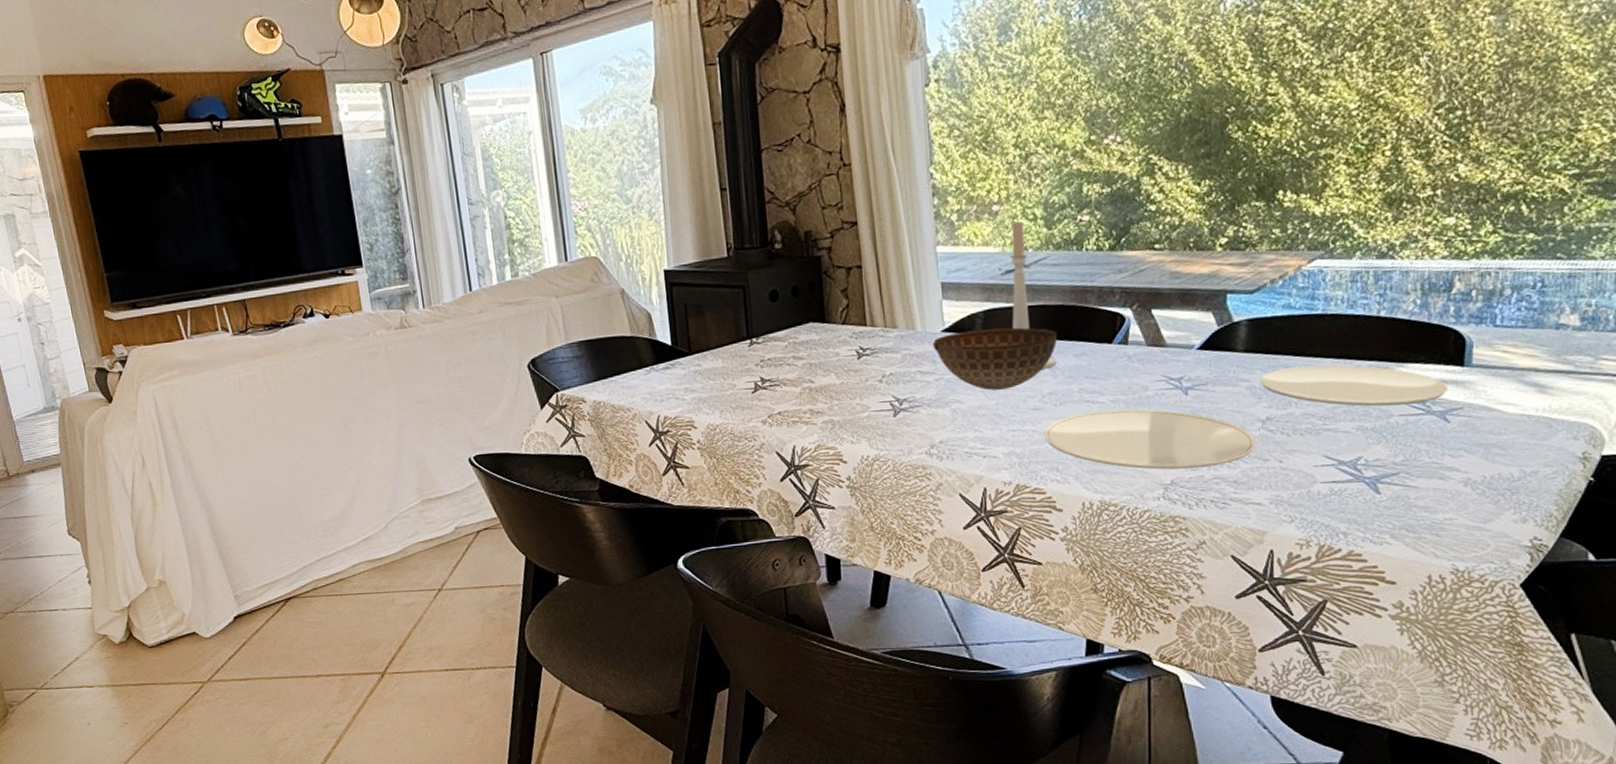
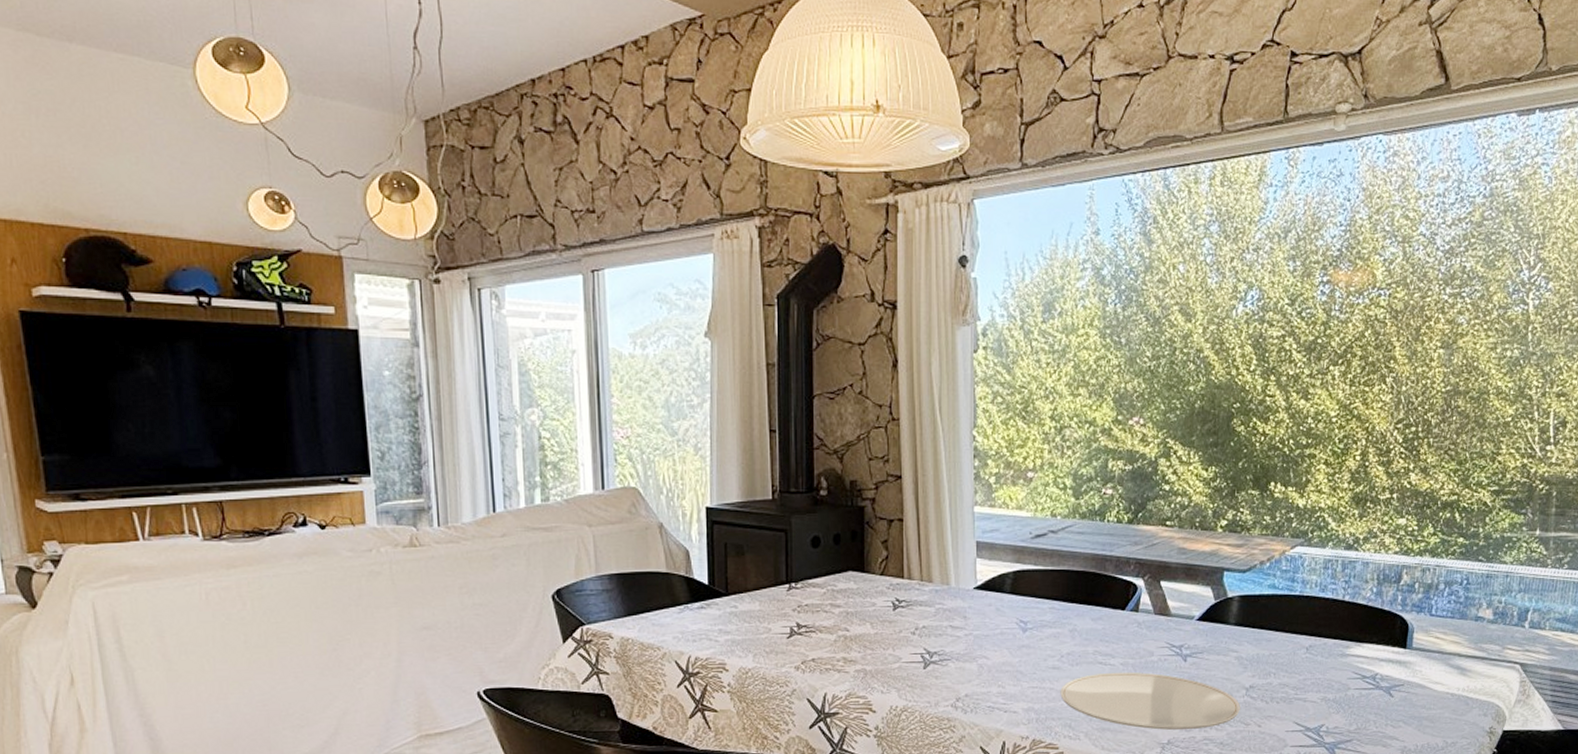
bowl: present [933,327,1058,390] -> none [965,589,1078,648]
candlestick: present [1010,219,1056,369] -> none [1038,487,1075,631]
plate: present [1260,365,1448,407] -> none [1247,641,1393,681]

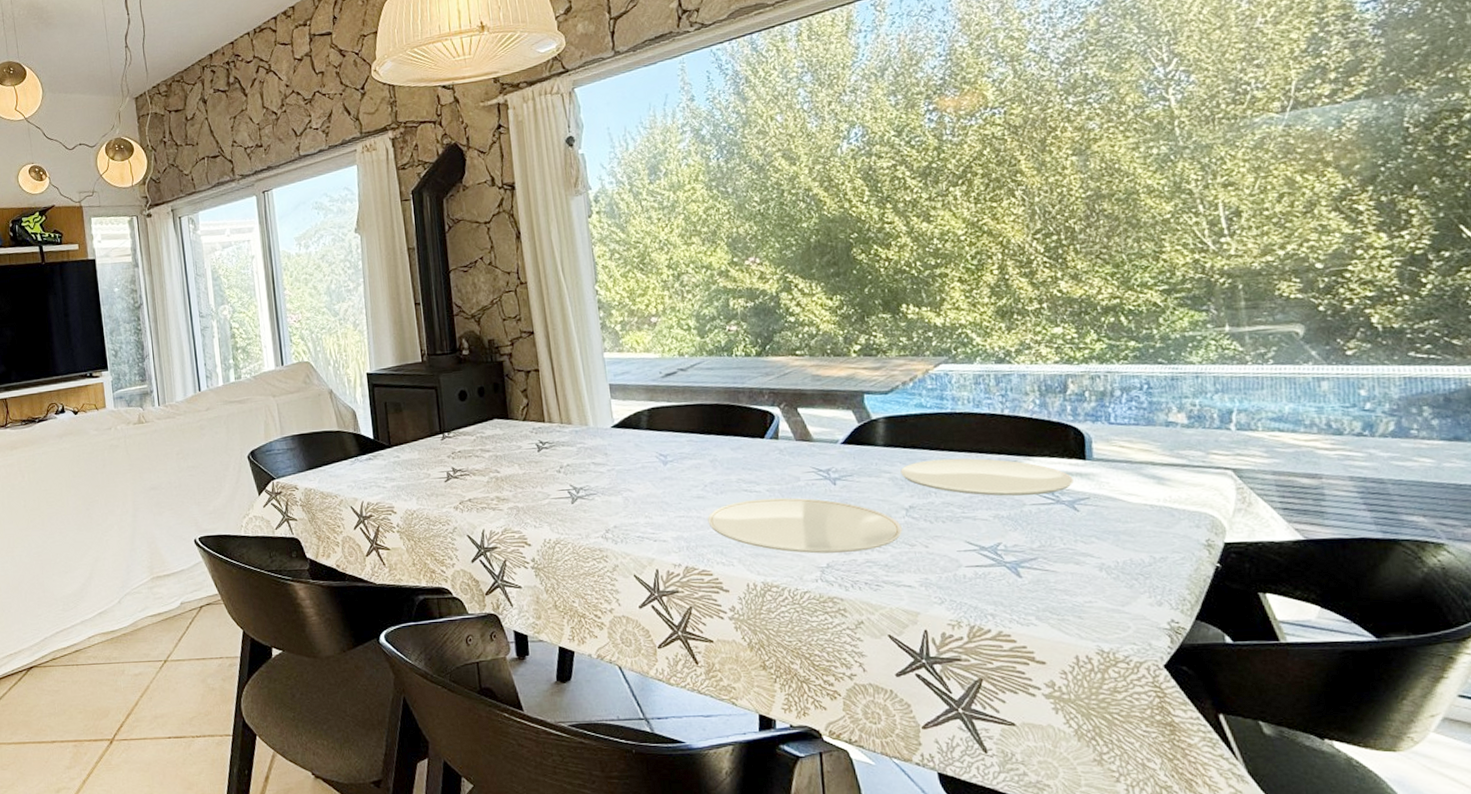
plate: none [1247,641,1393,681] -> present [900,458,1074,497]

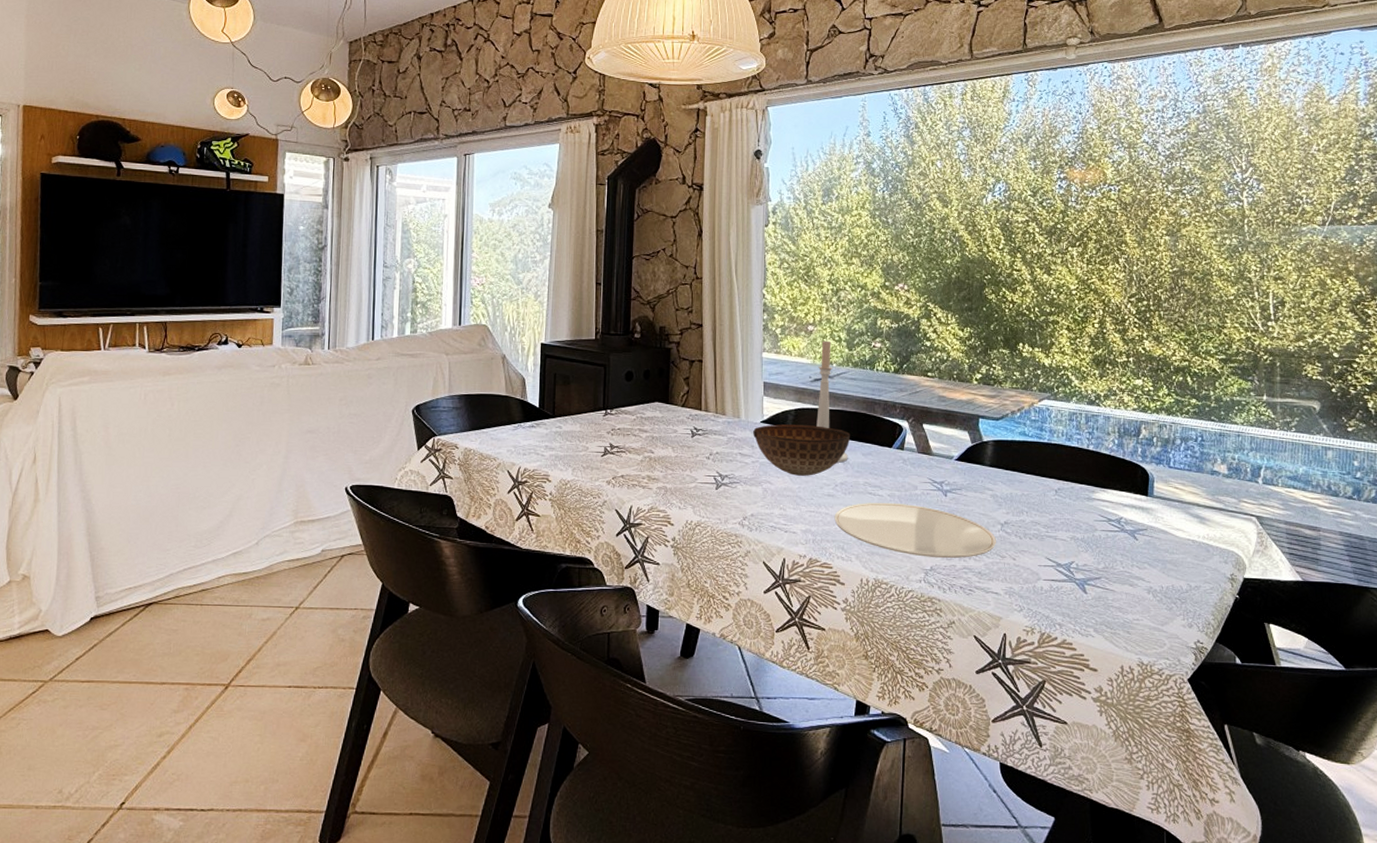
bowl: none [604,424,715,480] -> present [753,424,851,476]
candlestick: none [668,329,715,461] -> present [816,339,848,463]
plate: present [900,458,1074,497] -> none [1001,482,1136,523]

